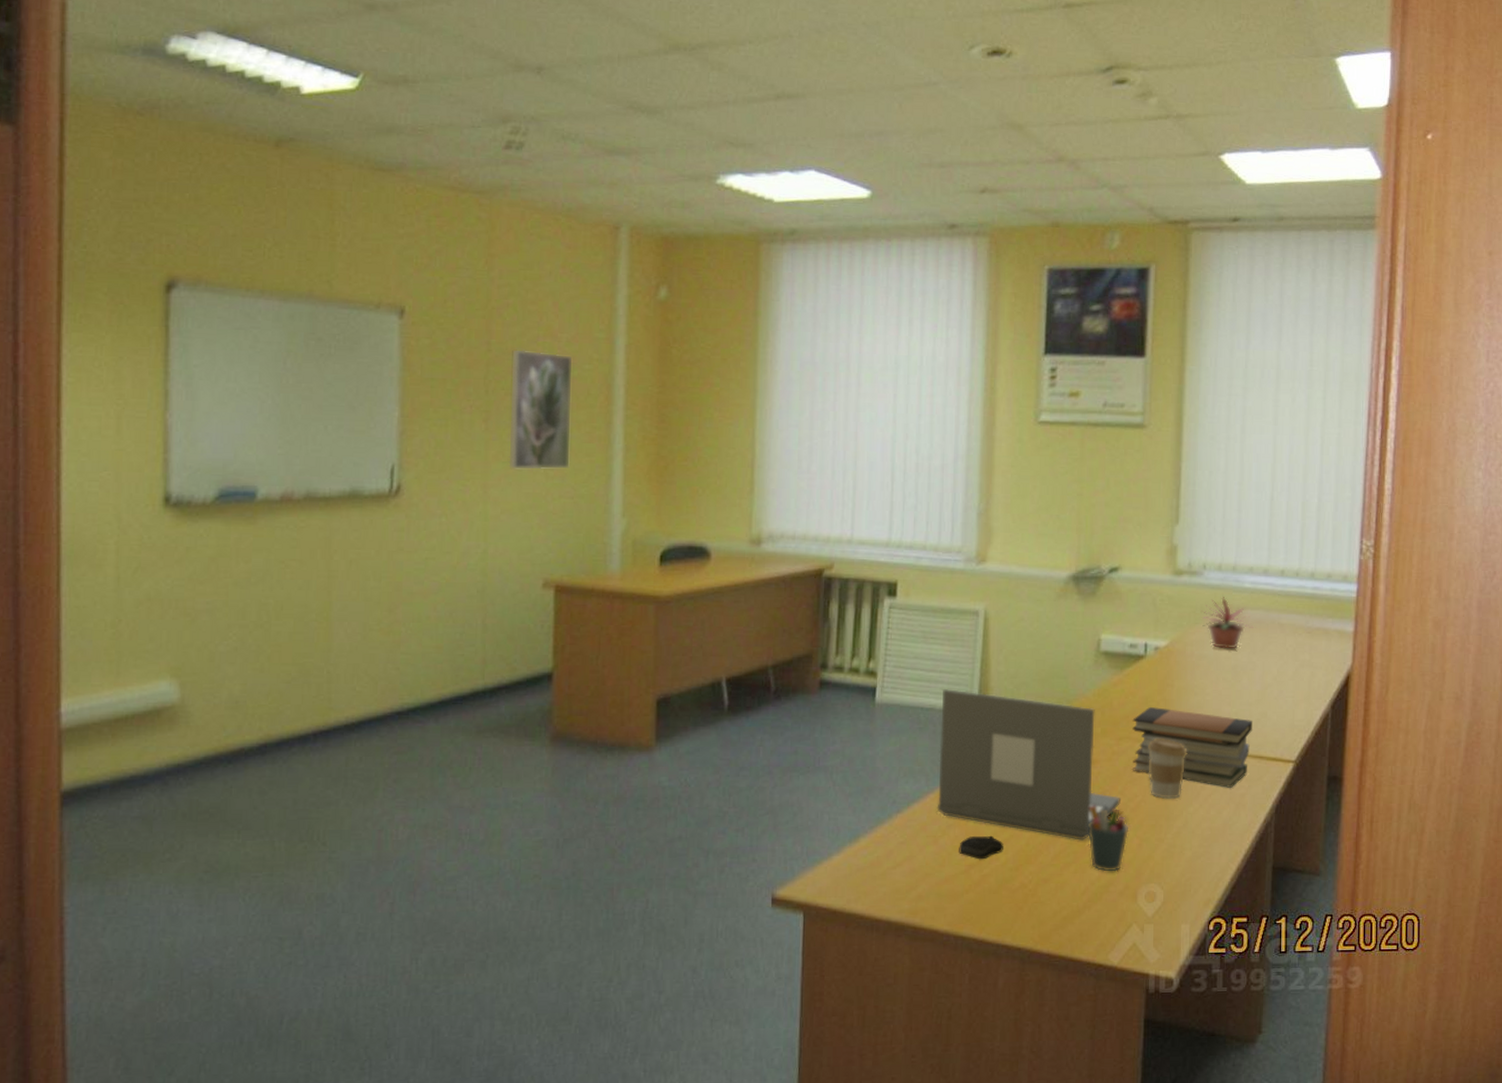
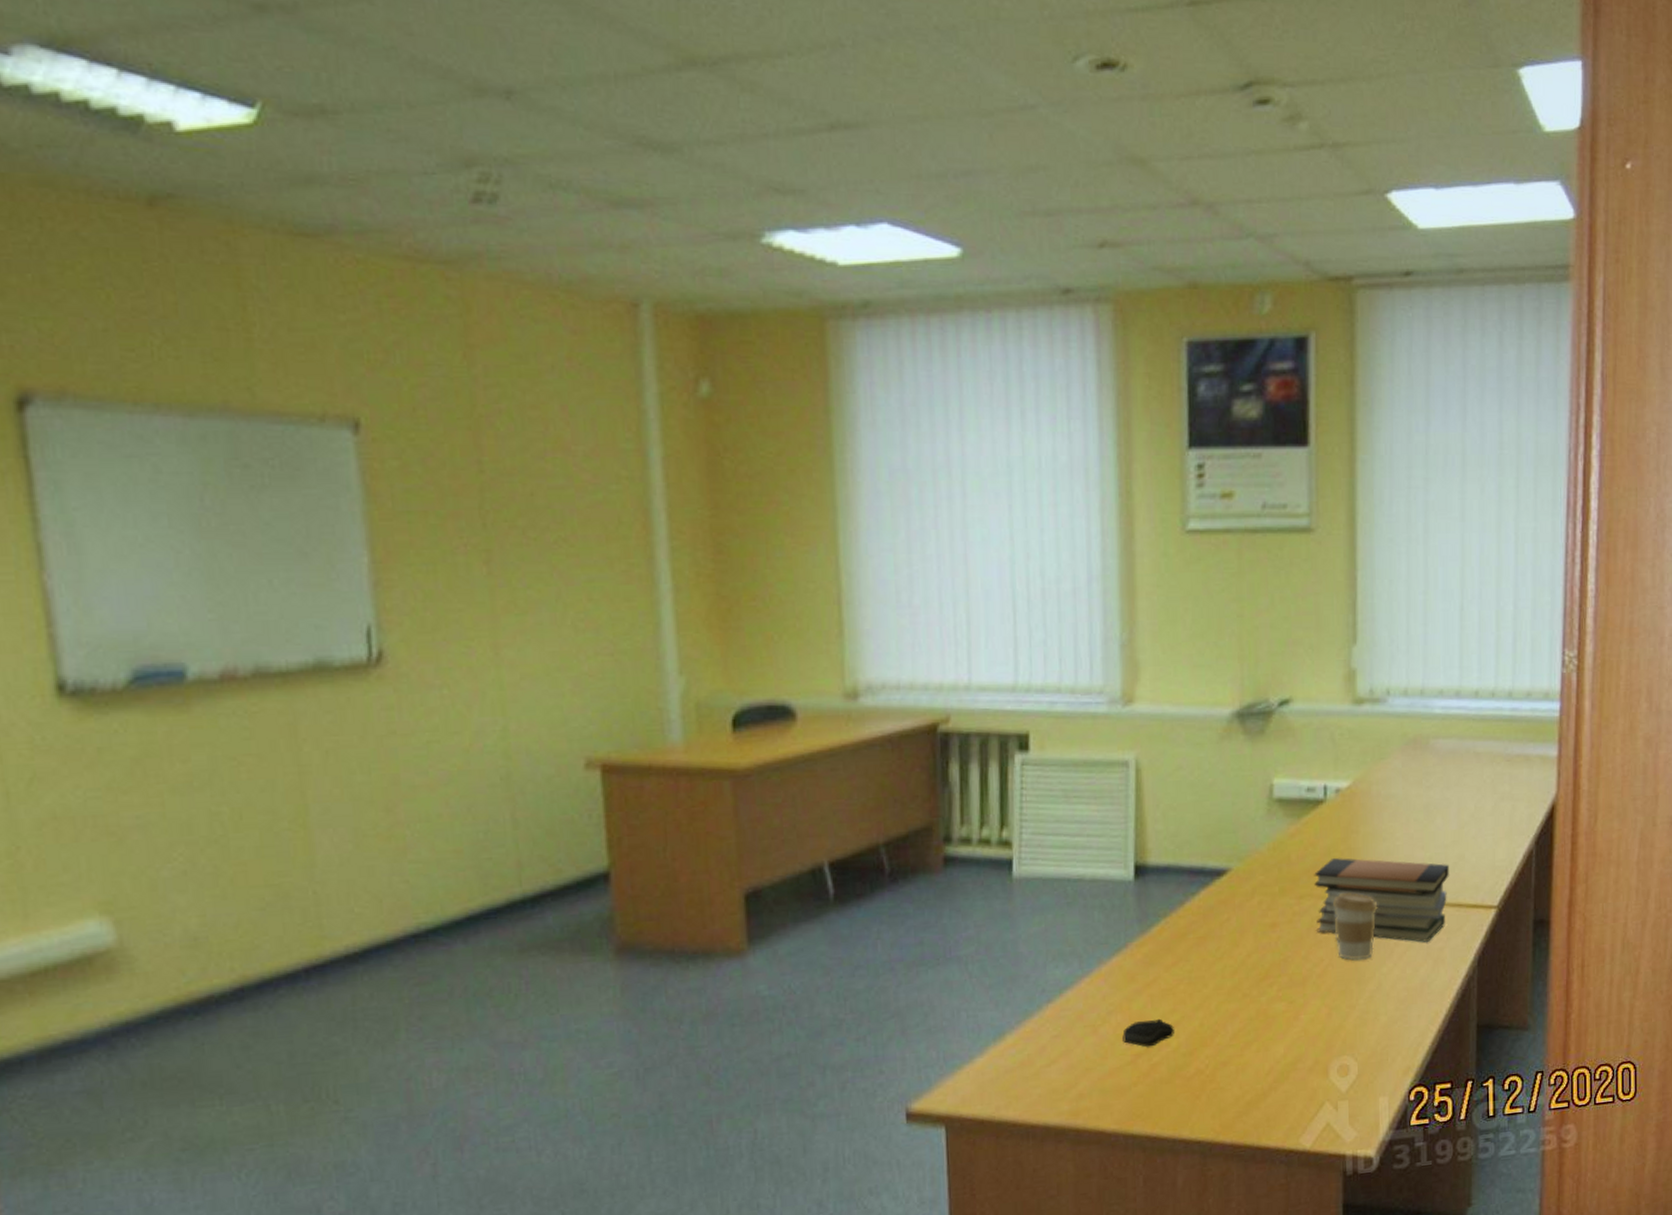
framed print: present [508,350,572,470] -> none [512,469,604,623]
laptop: present [937,689,1121,841] -> none [1090,855,1305,1015]
pen holder: present [1088,805,1129,872] -> none [1269,974,1316,1048]
potted plant: present [1201,597,1256,649] -> none [1387,726,1449,786]

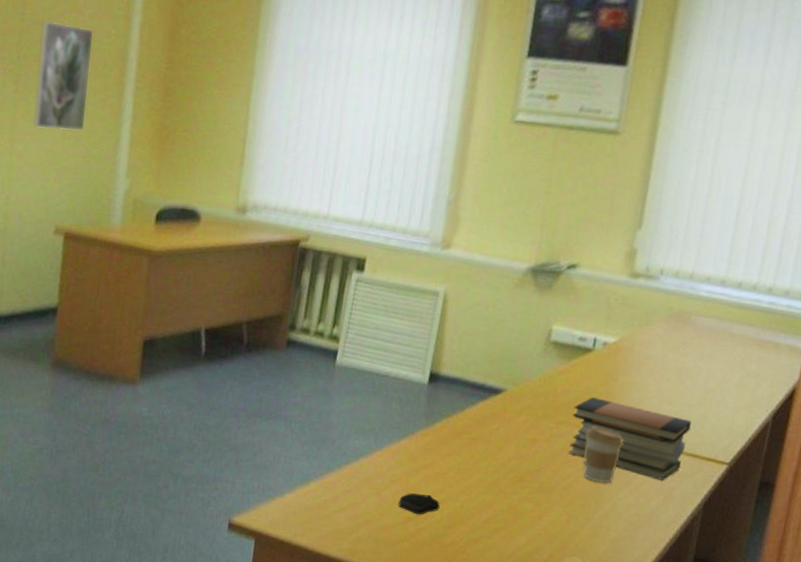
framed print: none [512,469,604,623] -> present [32,21,93,130]

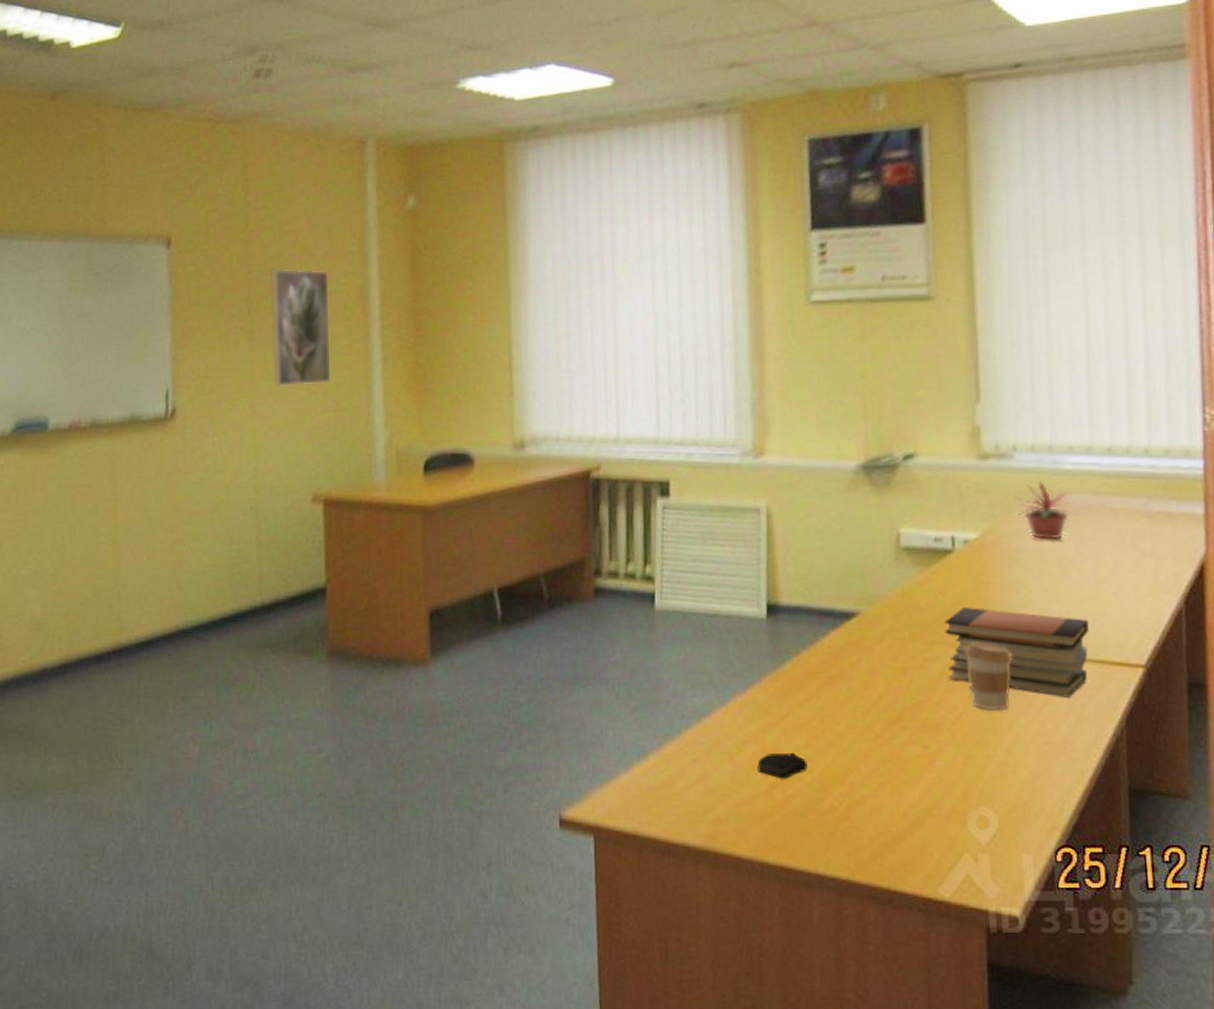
potted plant: none [653,302,706,353] -> present [1015,481,1083,540]

